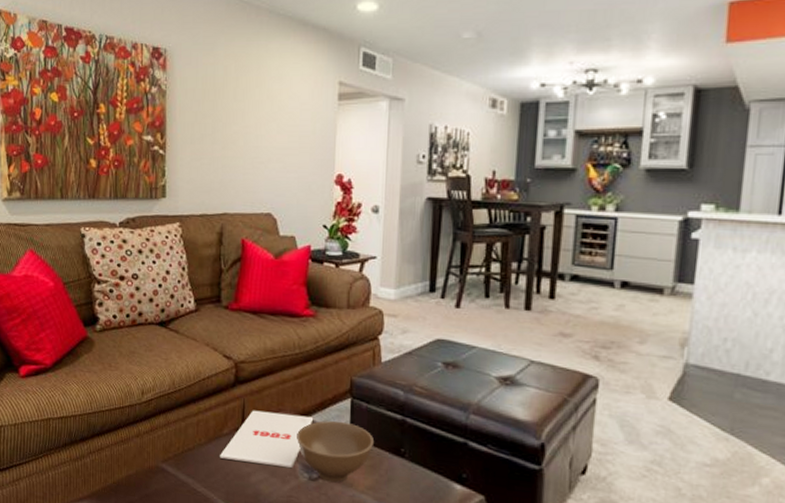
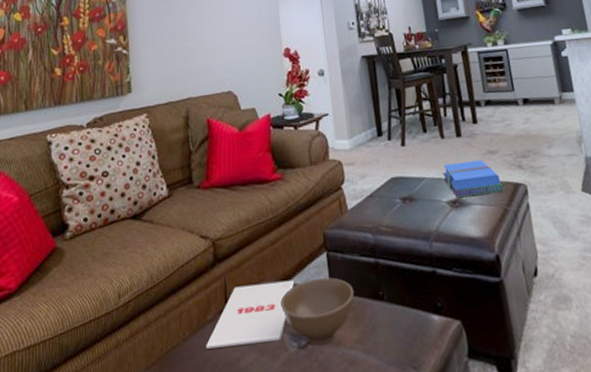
books: none [498,337,570,380] -> present [443,160,504,198]

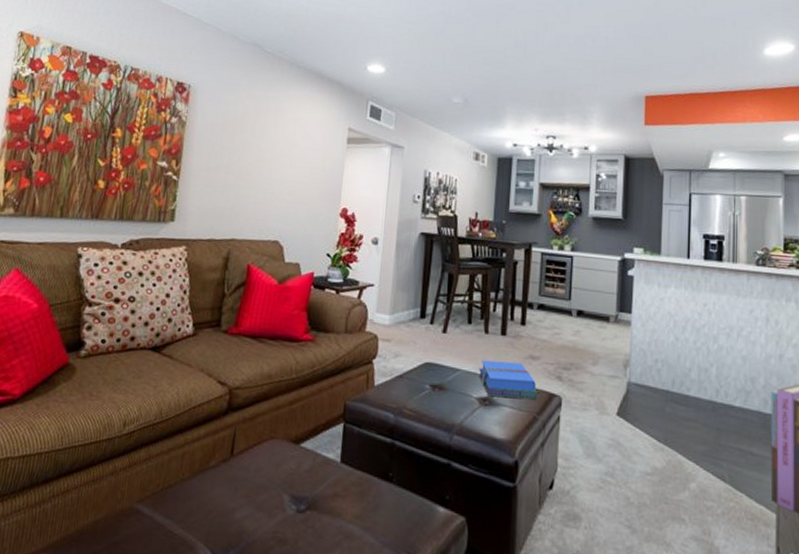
magazine: present [206,279,295,349] -> none [203,439,306,501]
bowl: present [280,277,355,346] -> none [287,446,365,514]

